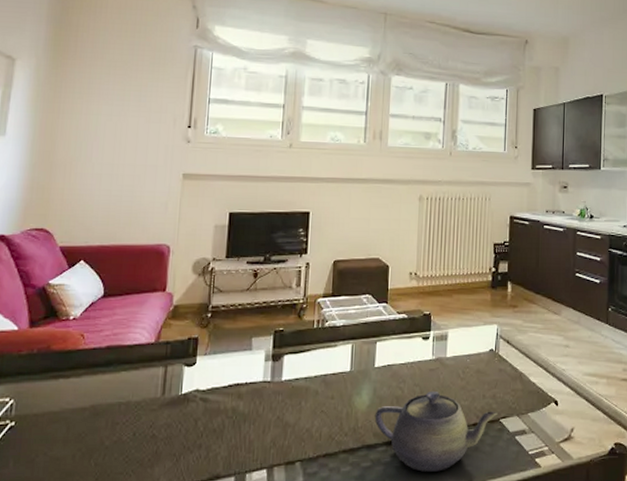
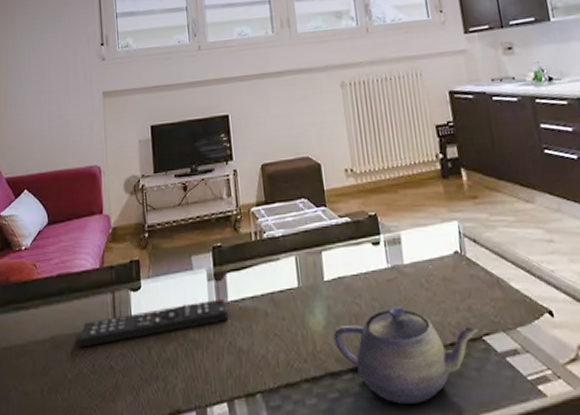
remote control: none [122,377,280,417] -> present [79,298,228,348]

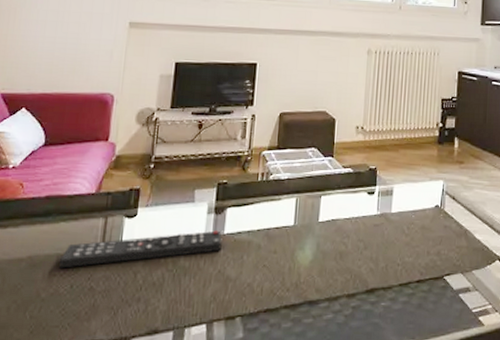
teapot: present [333,305,478,404] -> none [317,246,442,329]

